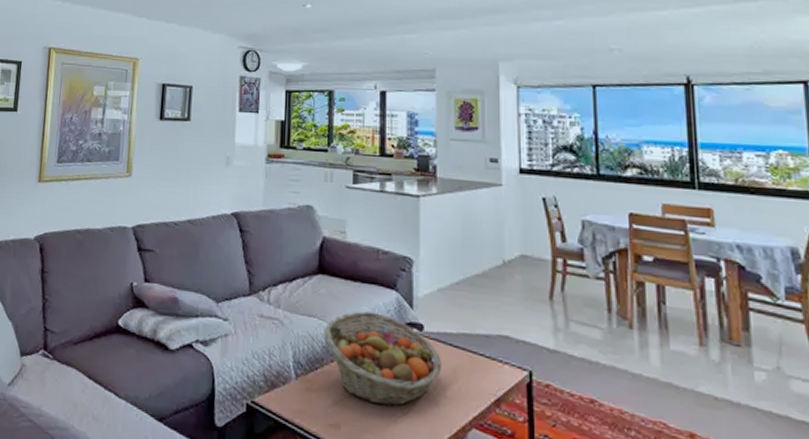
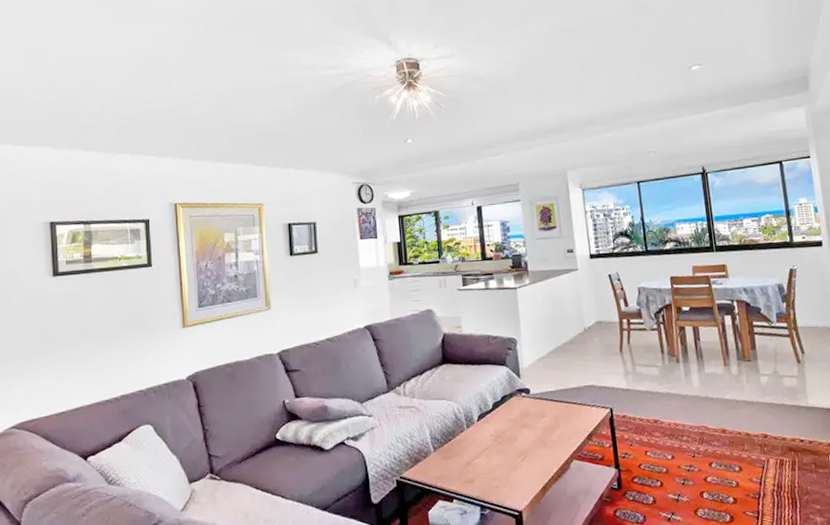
fruit basket: present [323,311,442,407] -> none [452,386,547,458]

